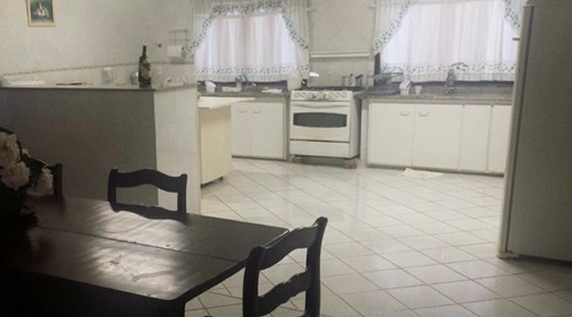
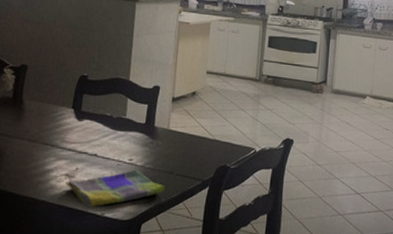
dish towel: none [112,255,203,289] -> present [66,170,165,207]

